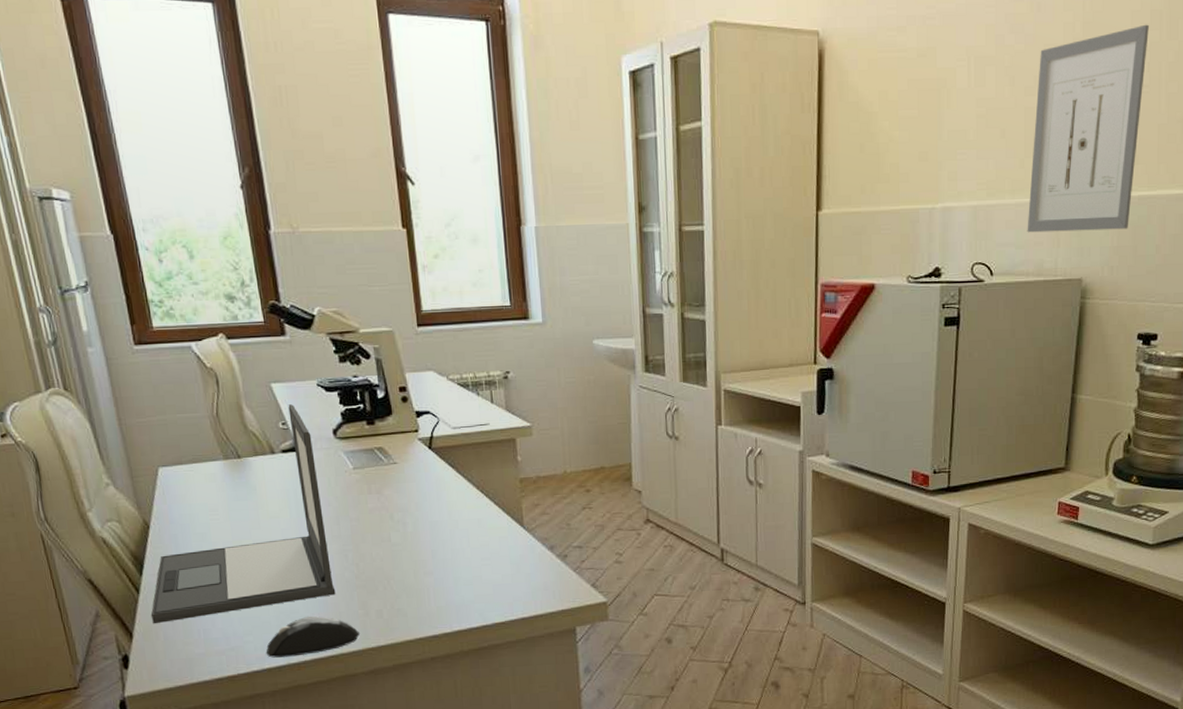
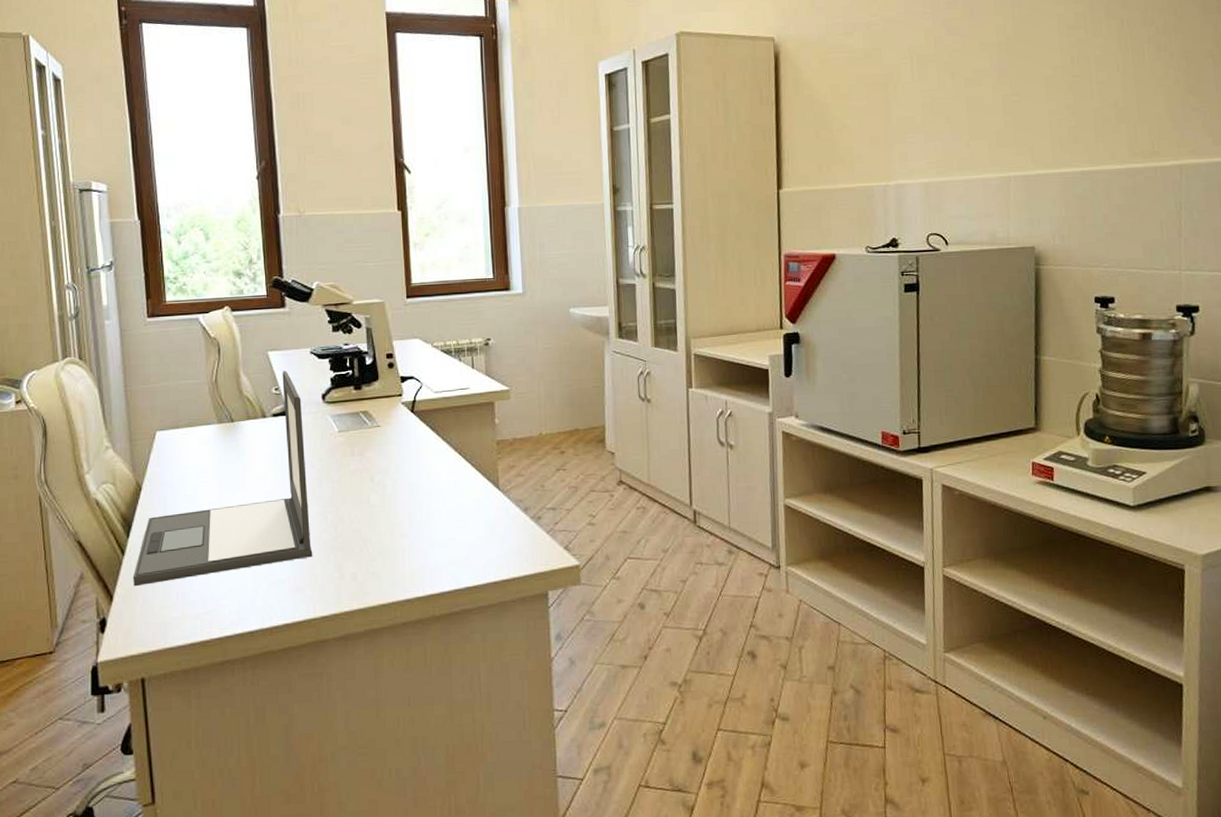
mouse: present [266,616,361,658] -> none [240,579,334,622]
wall art: present [1027,24,1149,233] -> none [976,24,1075,206]

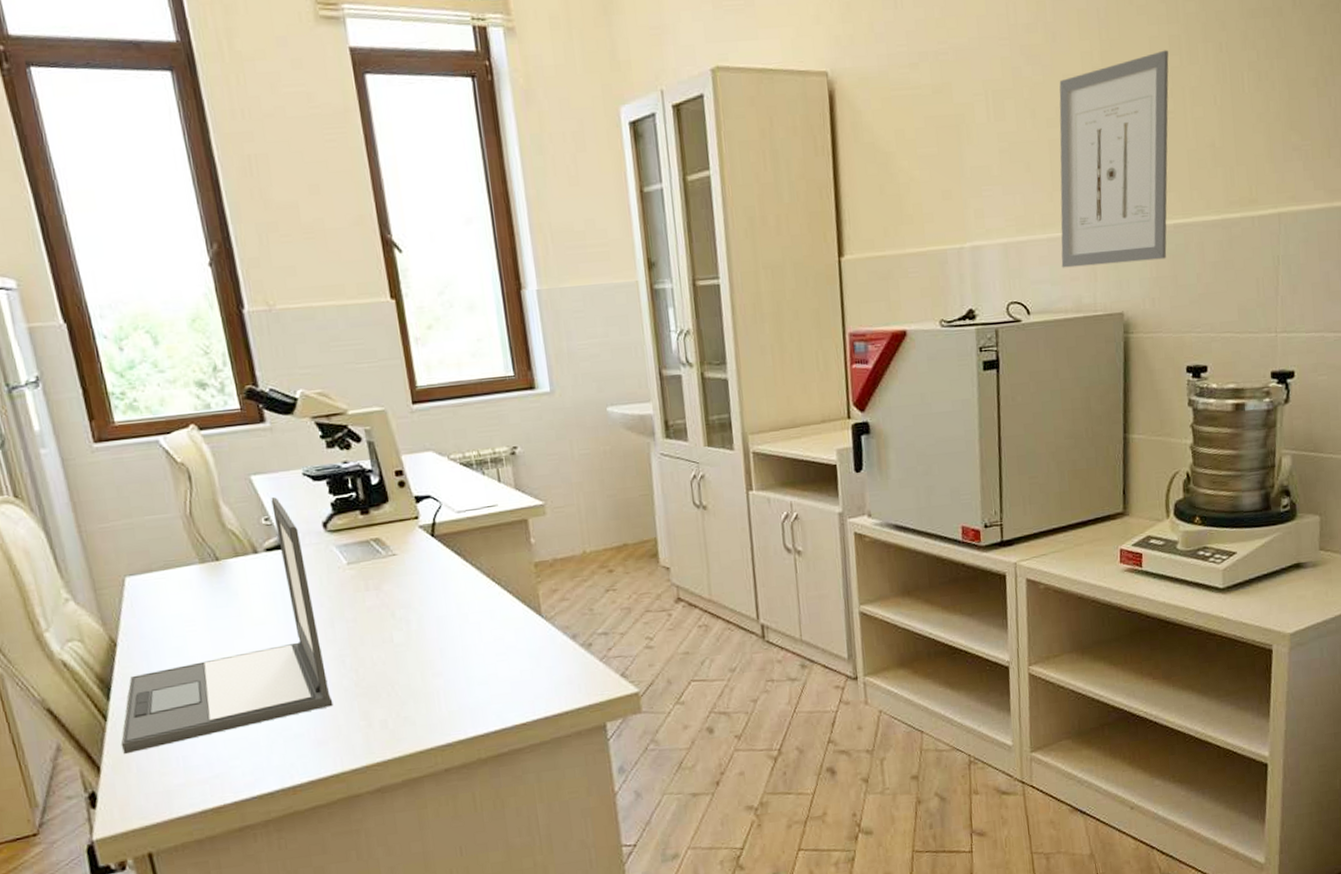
wall art: none [976,24,1075,206] -> present [1059,50,1169,268]

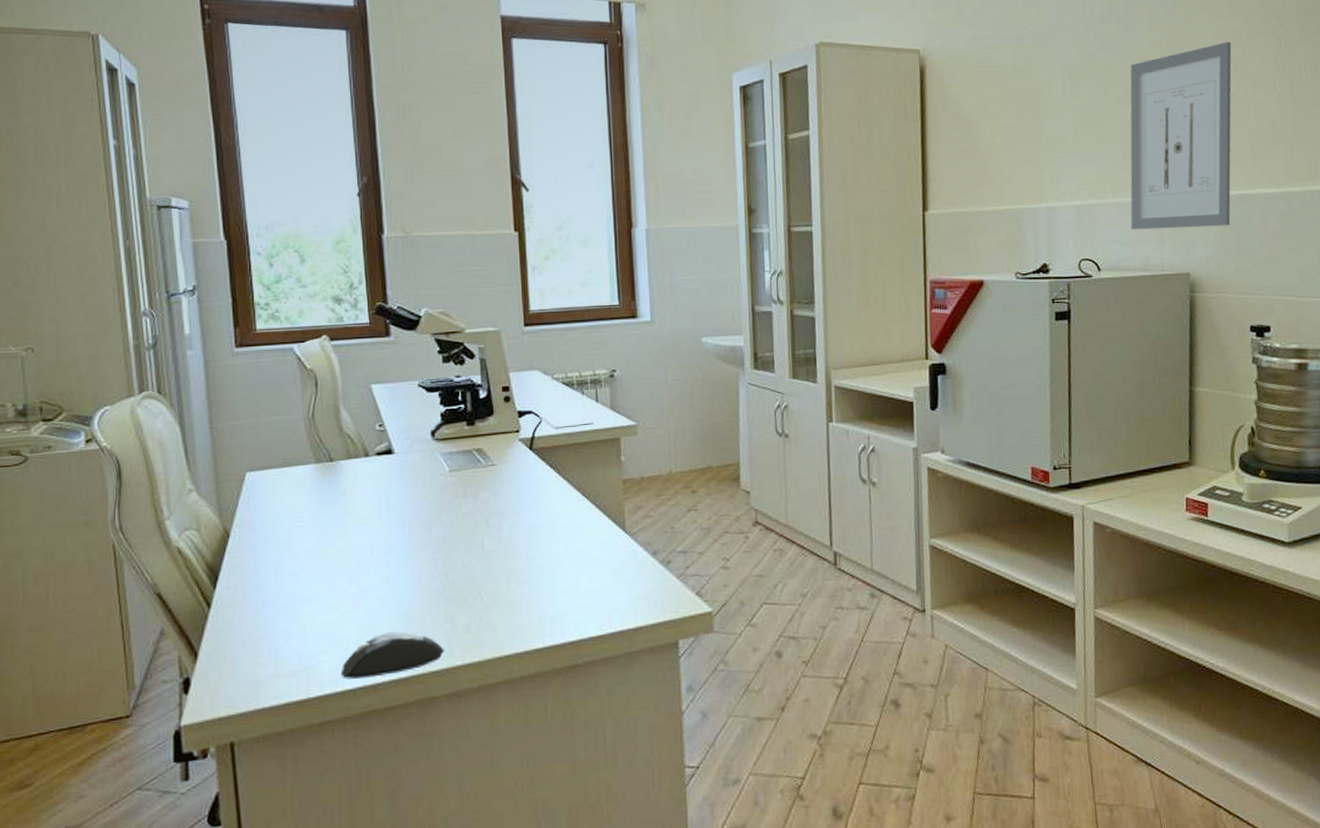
laptop: present [120,497,333,755] -> none [220,405,422,643]
mouse: none [255,731,364,783] -> present [341,631,445,679]

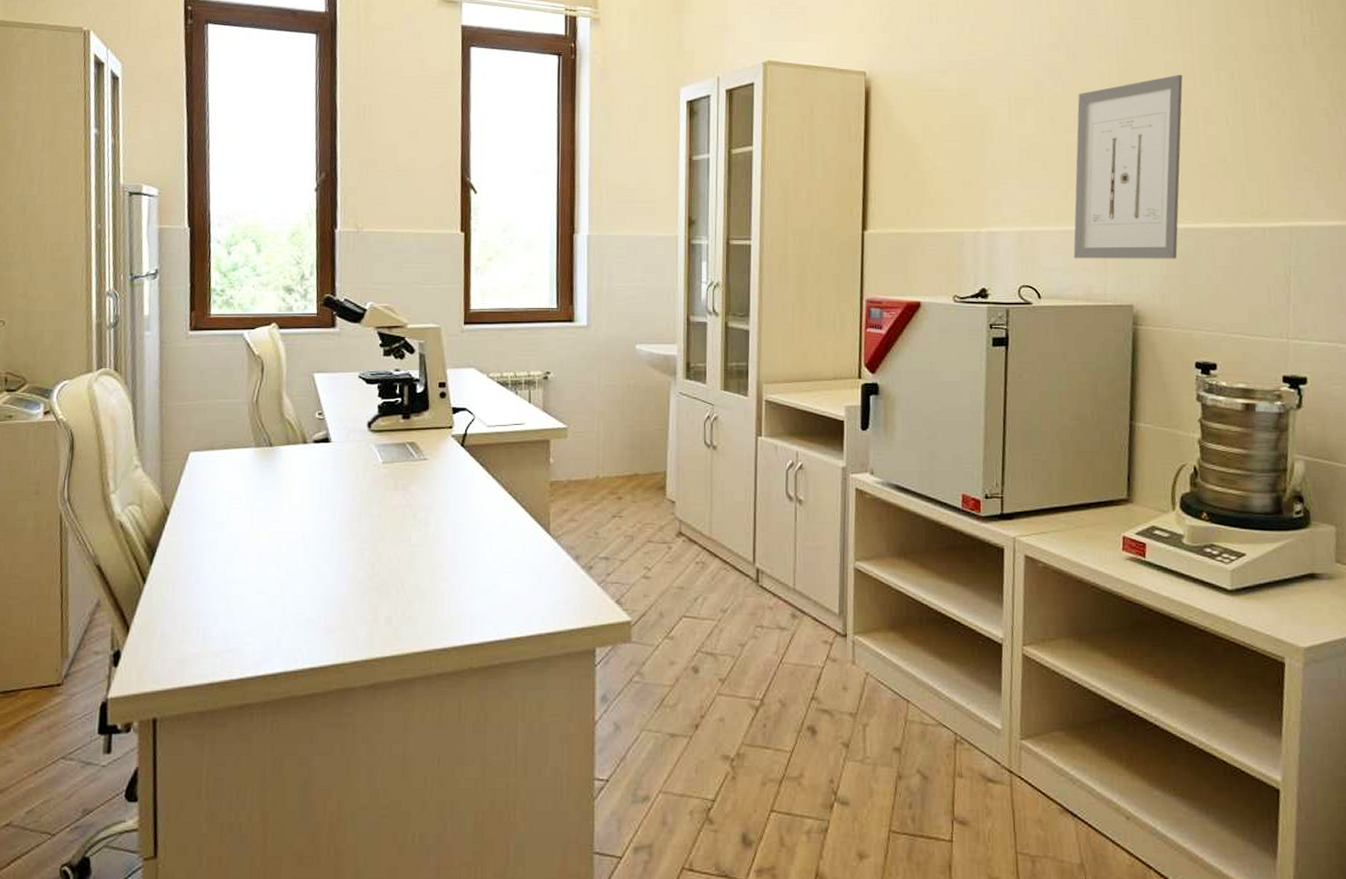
mouse: present [341,631,445,679] -> none [263,619,366,663]

